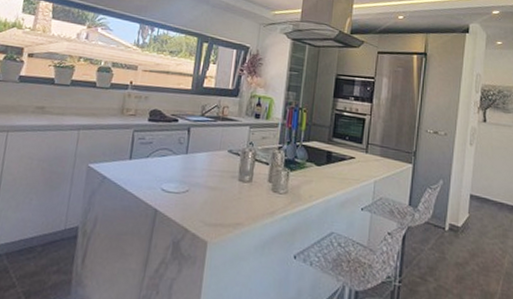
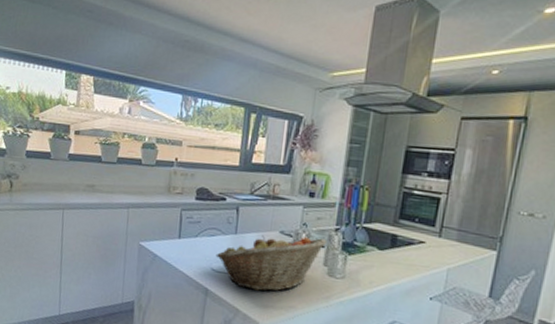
fruit basket: none [166,155,272,210] -> present [215,235,328,291]

